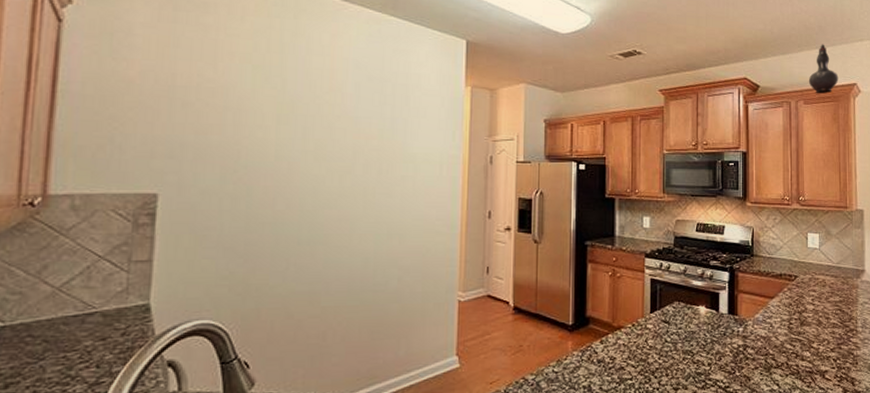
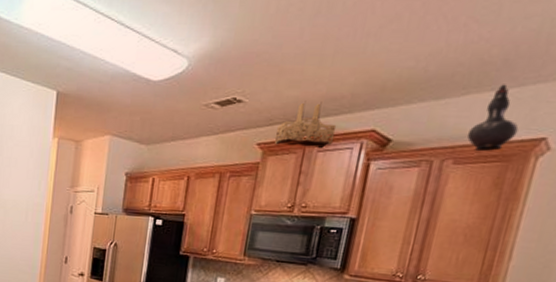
decorative basket: none [672,54,719,94] -> present [274,101,337,149]

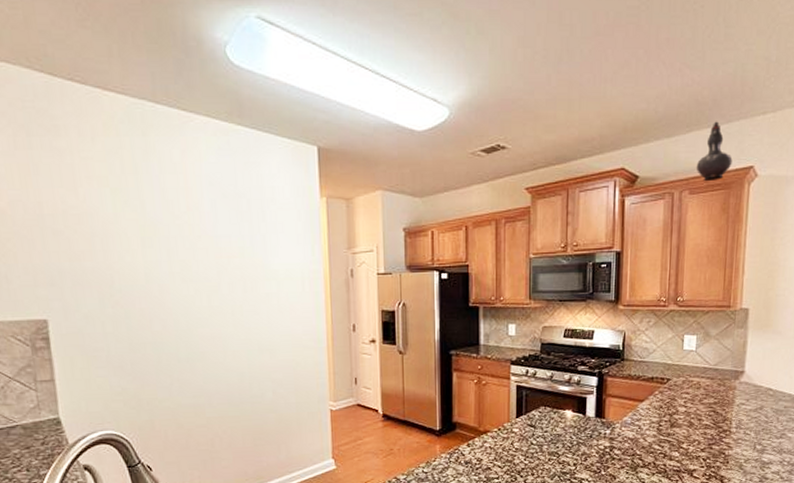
decorative basket: present [274,101,337,149] -> none [540,144,592,189]

